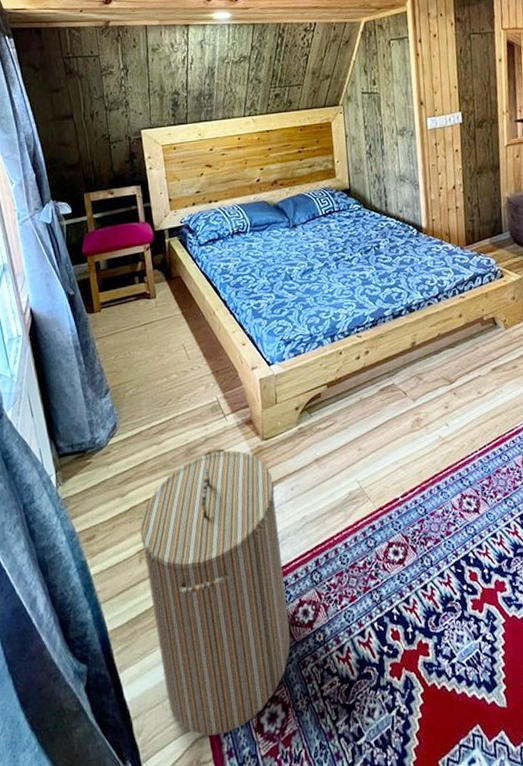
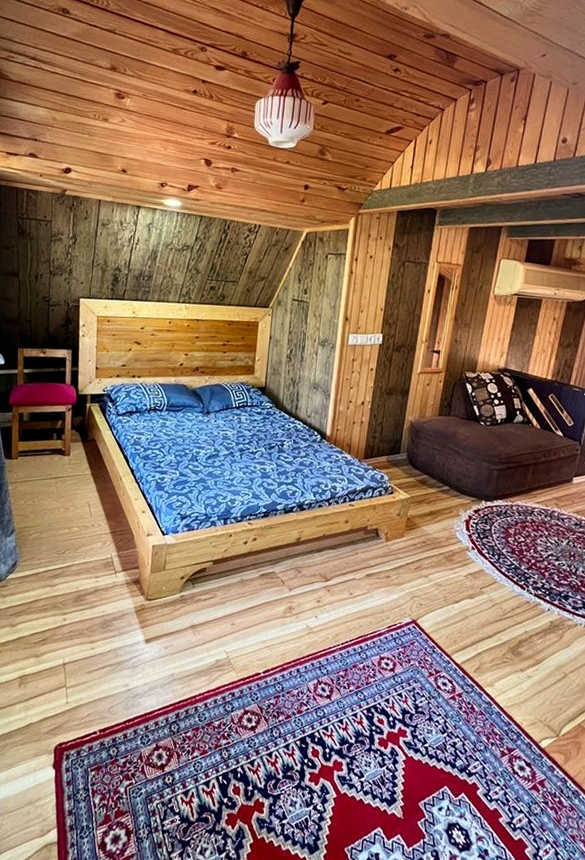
laundry hamper: present [140,448,291,736] -> none [23,599,150,845]

